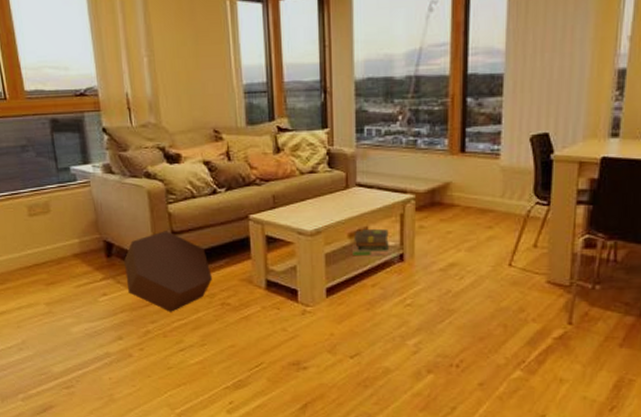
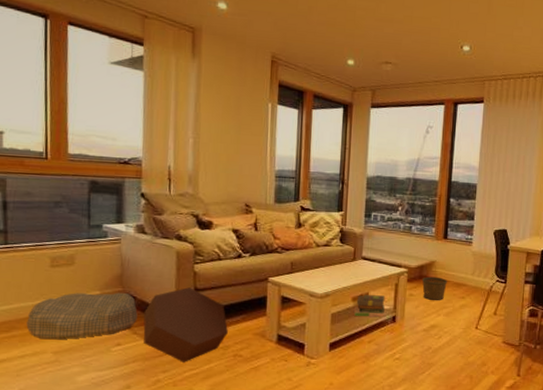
dog bed: none [17,239,119,291] -> present [26,292,138,340]
basket: none [434,202,469,232] -> present [421,276,448,300]

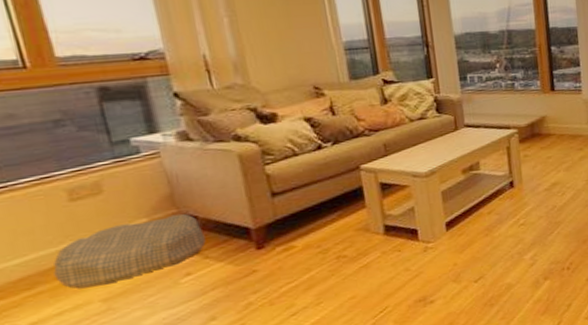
pouf: present [143,287,228,362] -> none [212,193,324,278]
books: present [353,295,385,317] -> none [465,162,500,190]
basket: present [421,276,448,300] -> none [534,132,563,158]

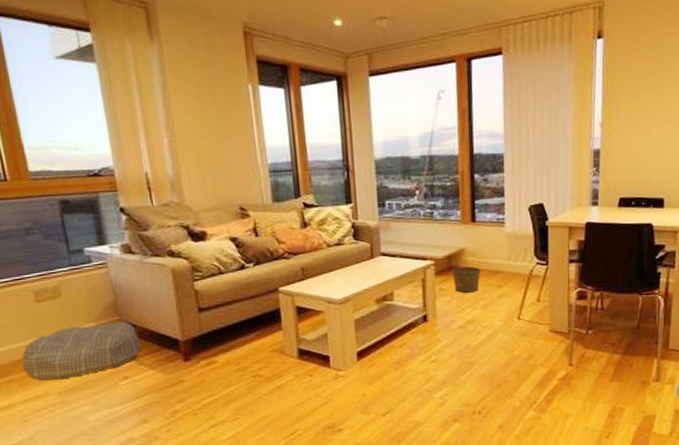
basket: none [534,132,563,158] -> present [451,266,482,293]

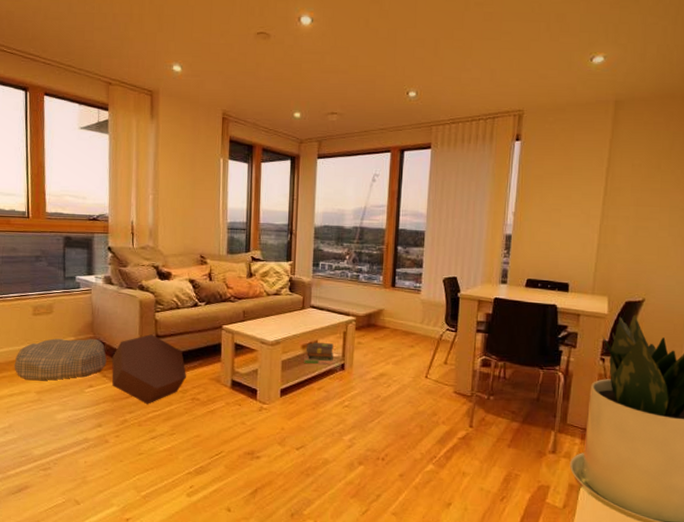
pouf: none [147,308,243,389] -> present [112,334,186,404]
books: none [378,294,414,321] -> present [303,342,334,365]
basket: present [451,266,482,293] -> none [370,325,397,349]

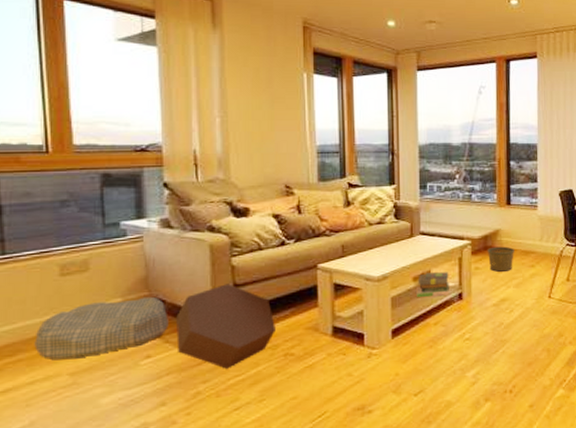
basket: none [370,325,397,349] -> present [487,246,515,272]

